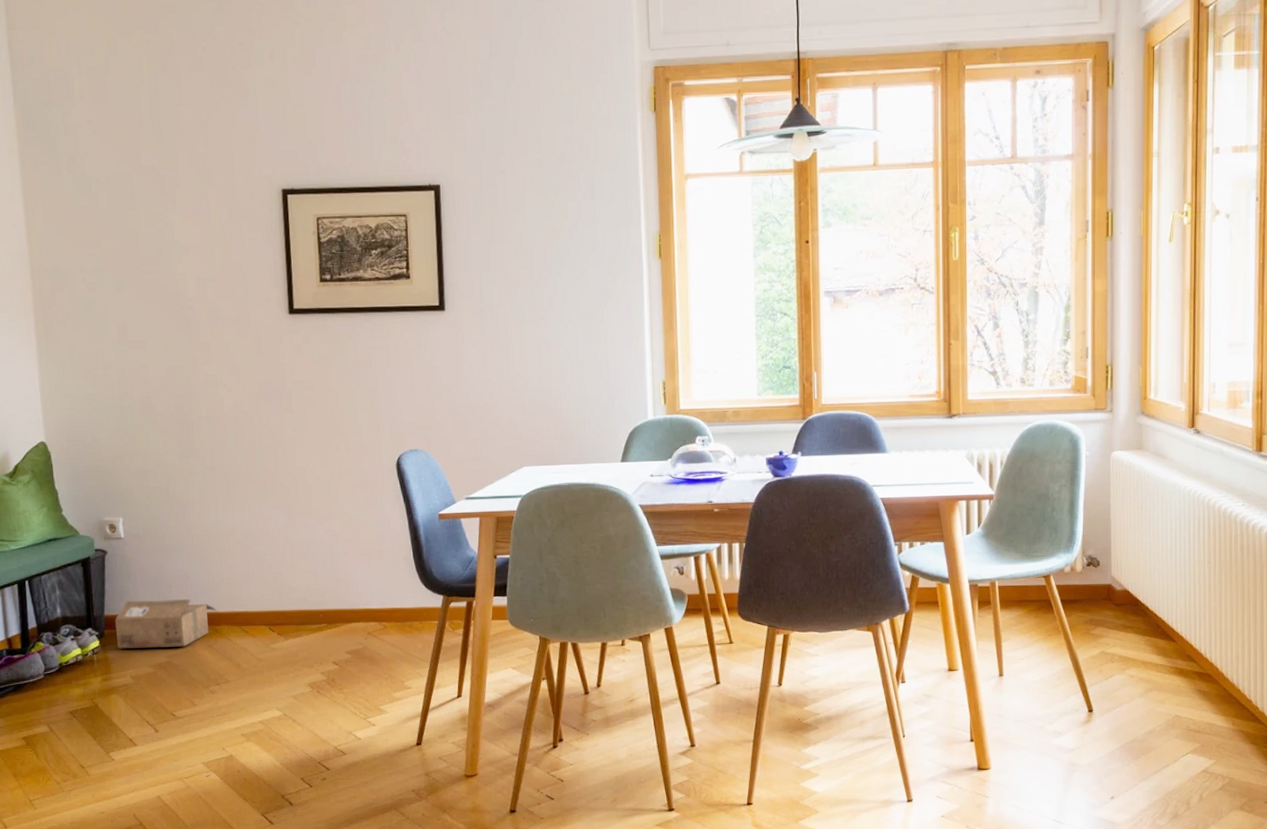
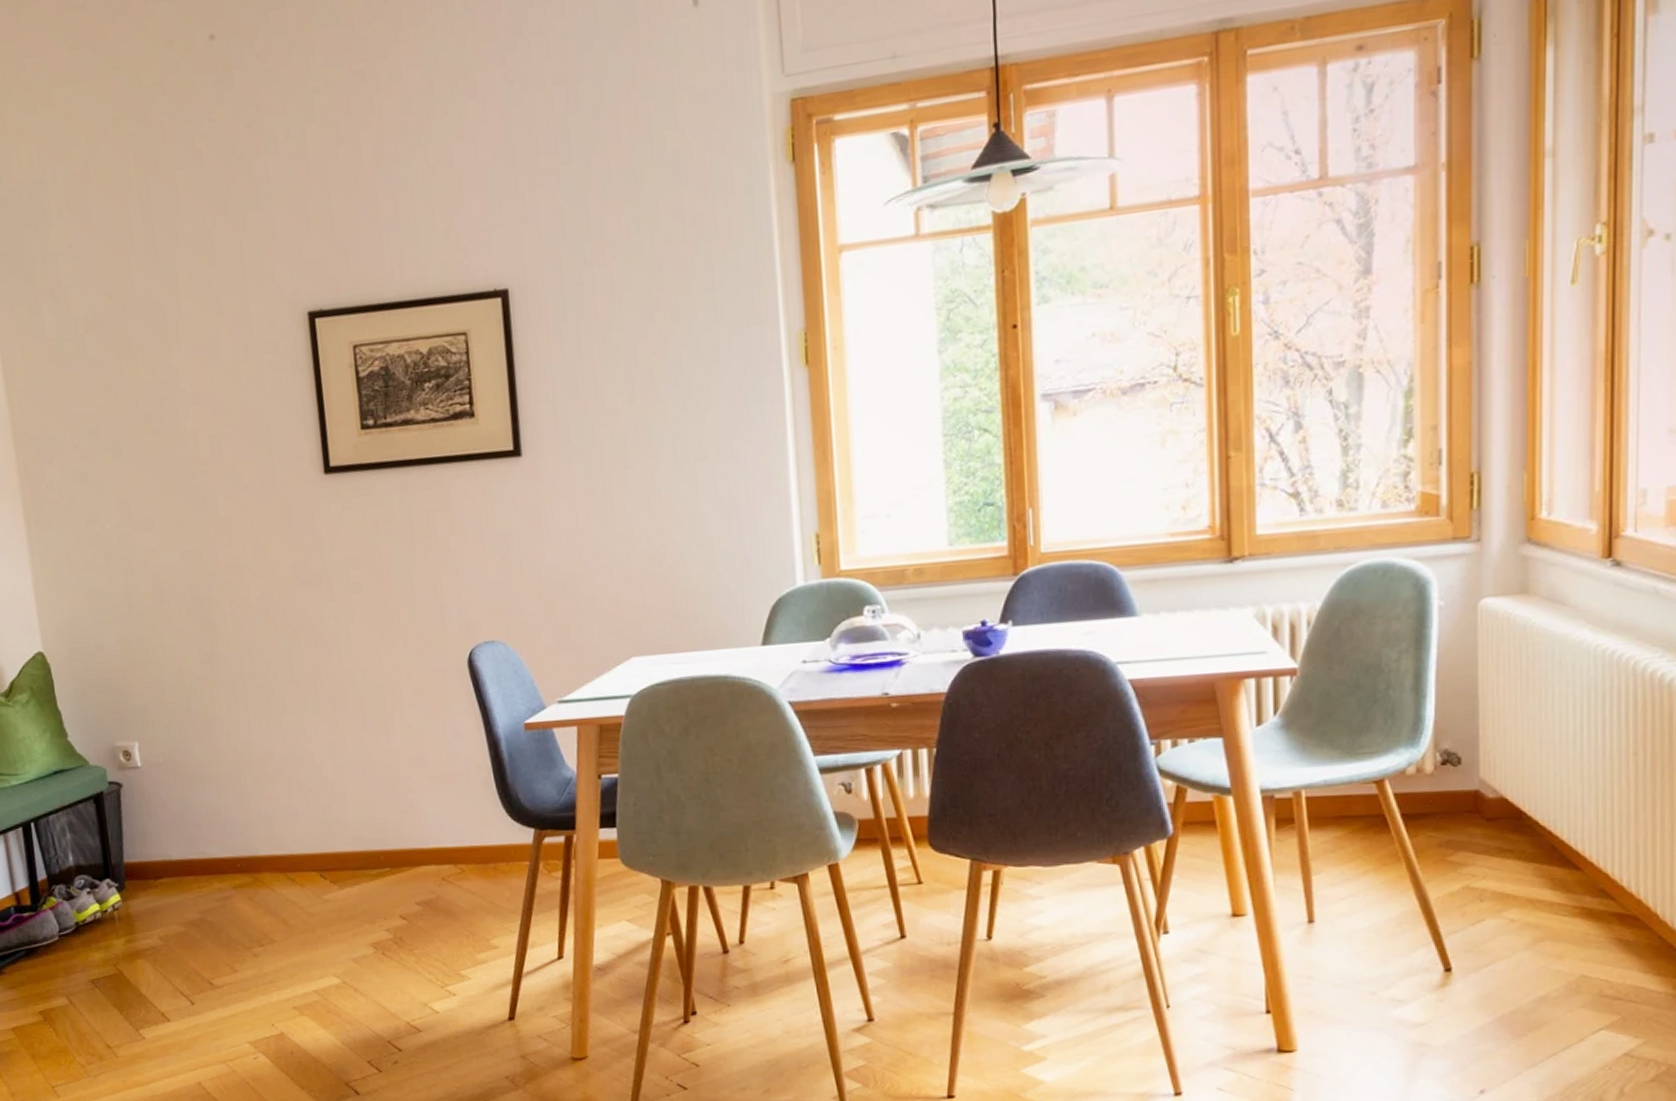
cardboard box: present [114,599,217,649] -> none [135,841,256,903]

